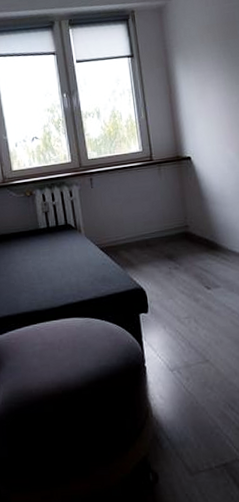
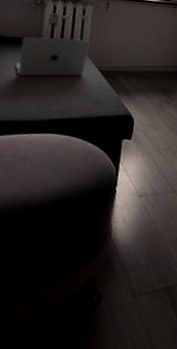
laptop: none [22,220,86,267] -> present [15,37,90,76]

